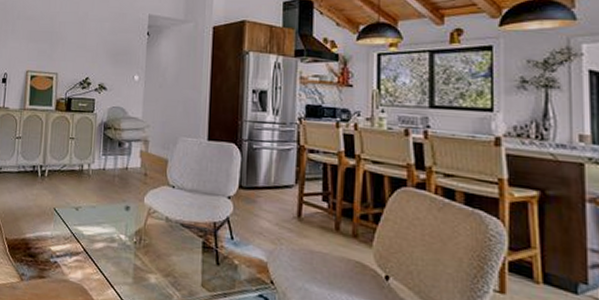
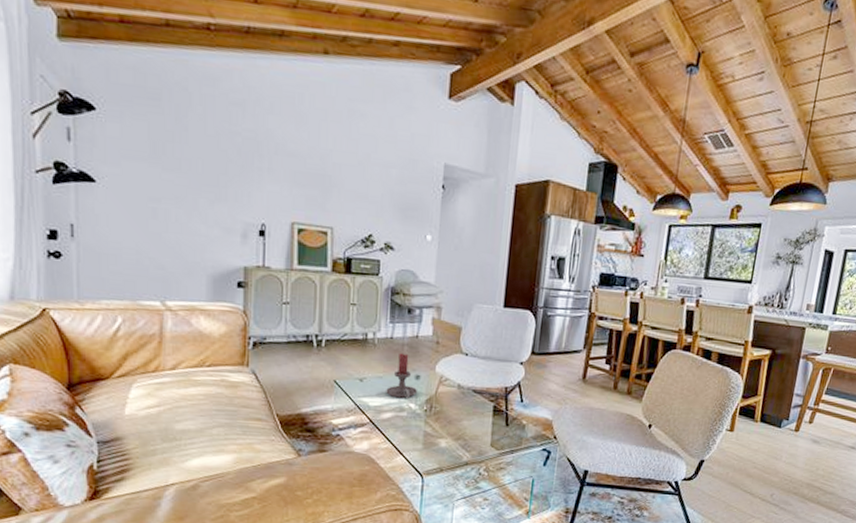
candle holder: none [99,183,127,230] -> present [386,353,417,399]

